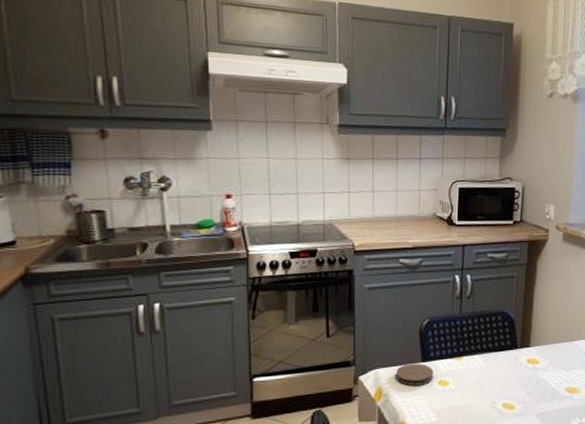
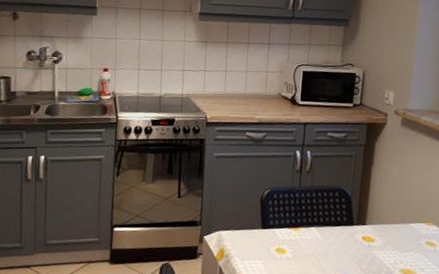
coaster: present [396,363,434,385] -> none [237,229,272,251]

